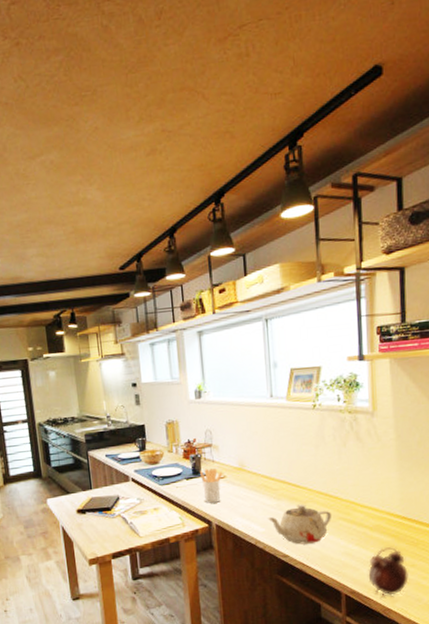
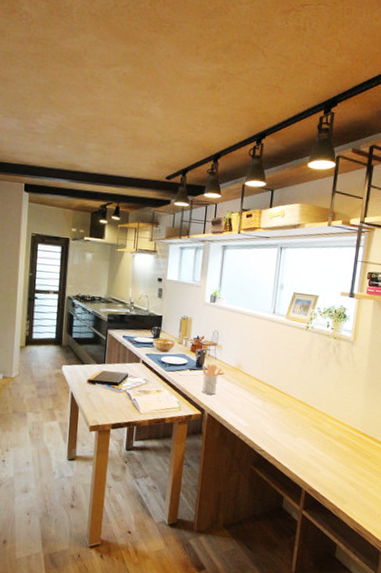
teapot: present [268,504,332,545] -> none [253,408,306,444]
alarm clock: present [368,547,408,596] -> none [326,456,359,498]

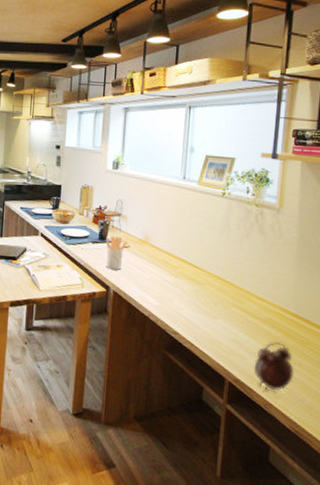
alarm clock: none [326,456,359,498] -> present [254,342,294,391]

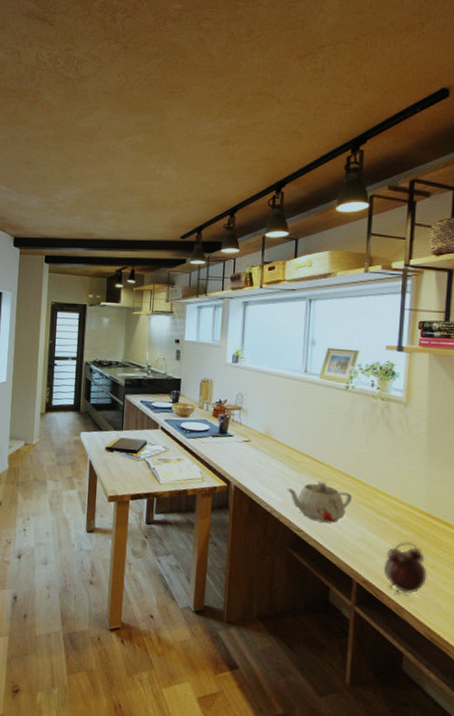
utensil holder: present [106,236,128,270] -> none [226,430,248,464]
teapot: none [164,285,227,326] -> present [287,481,353,524]

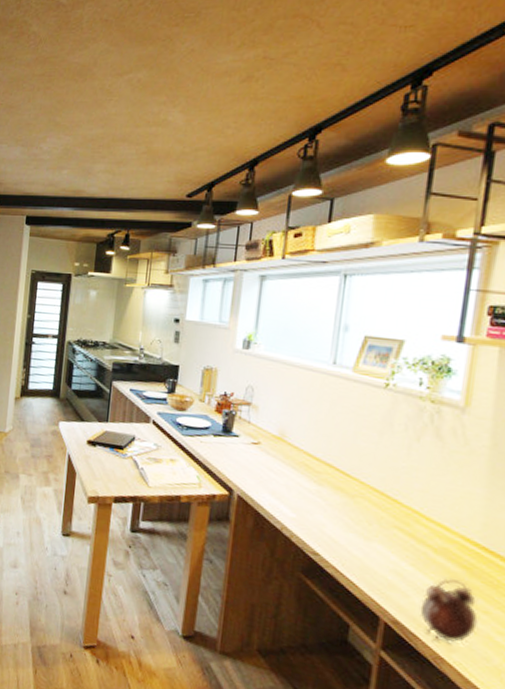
teapot: present [287,481,353,524] -> none [302,496,386,549]

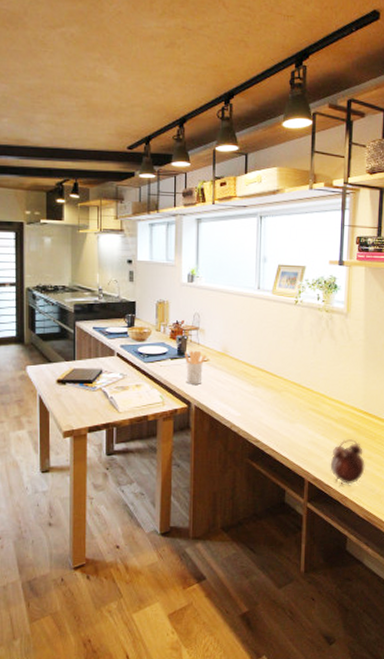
utensil holder: none [230,429,258,471] -> present [185,351,207,384]

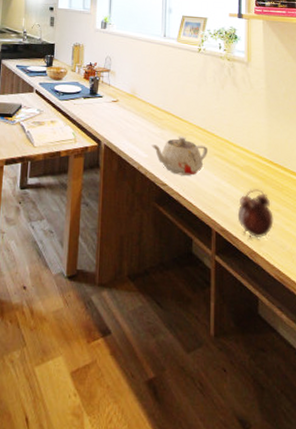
utensil holder: present [185,351,207,384] -> none [97,91,117,124]
teapot: none [245,393,303,431] -> present [152,136,209,176]

